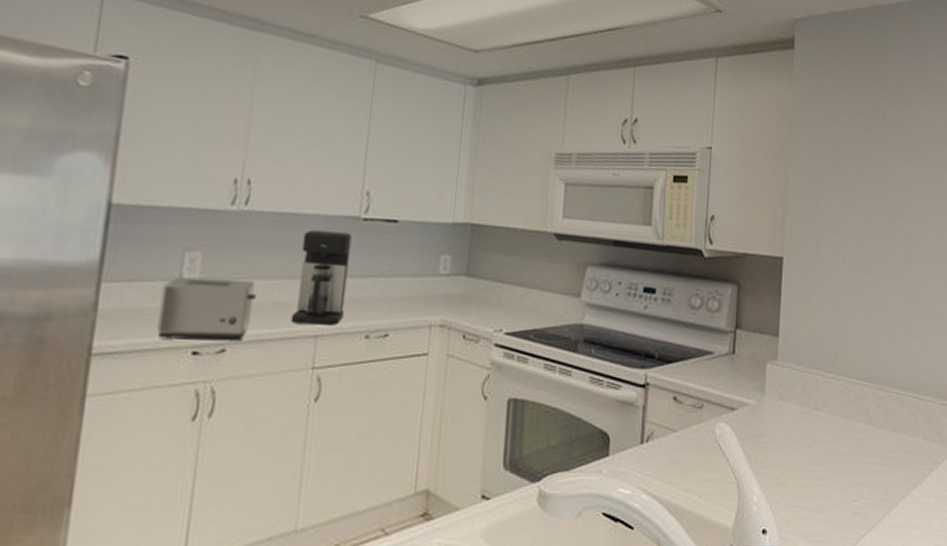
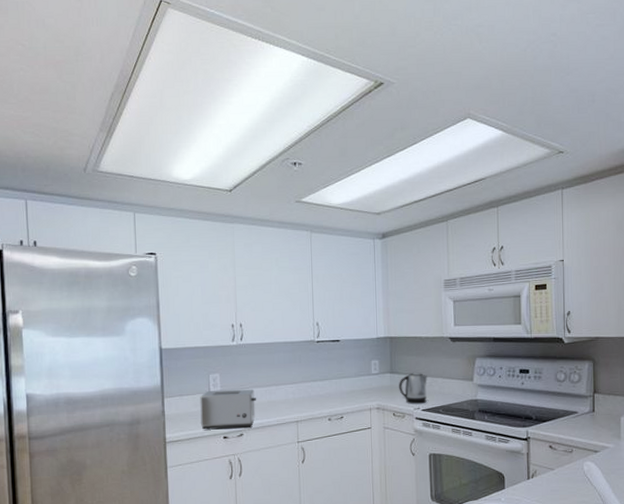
coffee maker: present [290,230,352,327] -> none [280,352,313,415]
kettle: none [475,277,518,325] -> present [399,372,427,405]

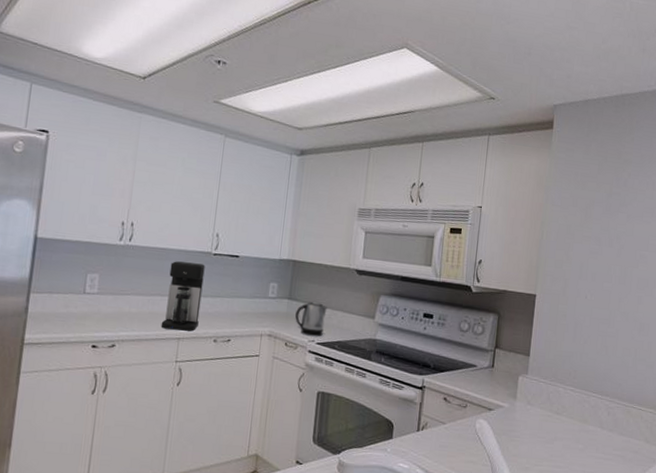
toaster: present [200,389,257,430] -> none [68,291,138,339]
coffee maker: none [280,352,313,415] -> present [161,261,205,332]

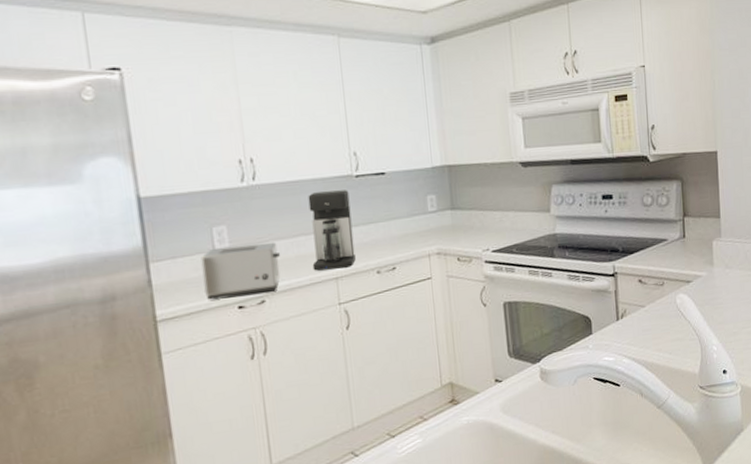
toaster: none [68,291,138,339] -> present [201,242,281,300]
kettle: present [295,301,327,337] -> none [462,206,497,246]

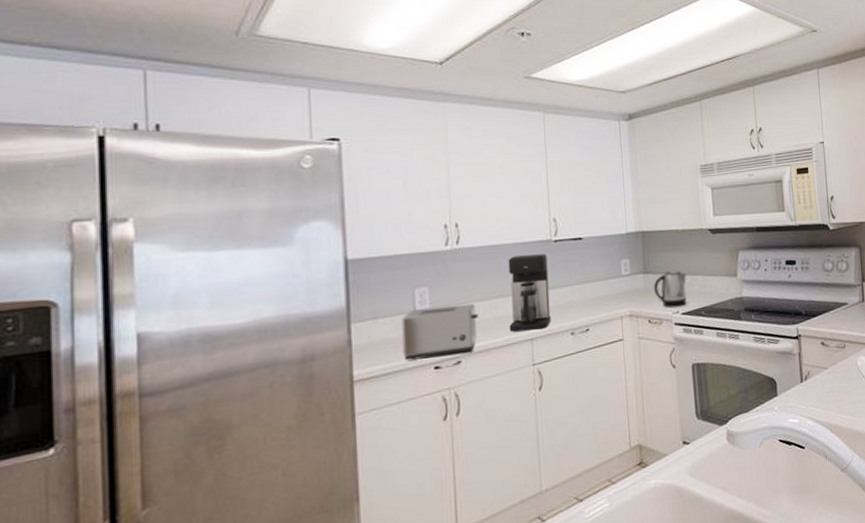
kettle: none [462,206,497,246] -> present [654,270,687,309]

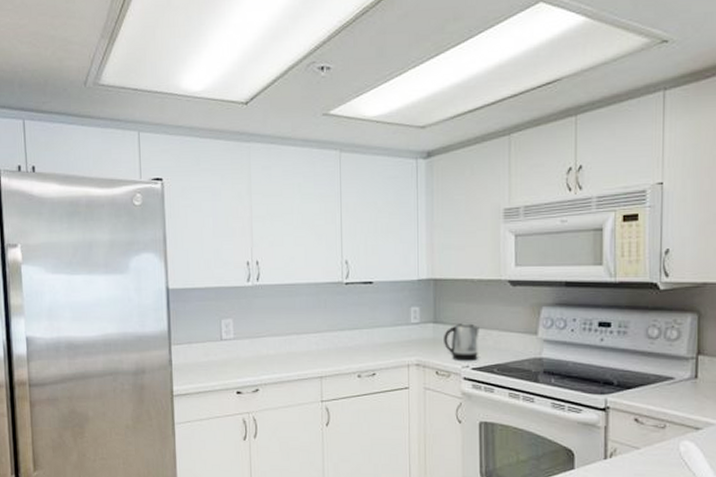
toaster: present [401,303,479,361] -> none [210,338,275,383]
coffee maker: present [508,254,551,332] -> none [301,295,339,370]

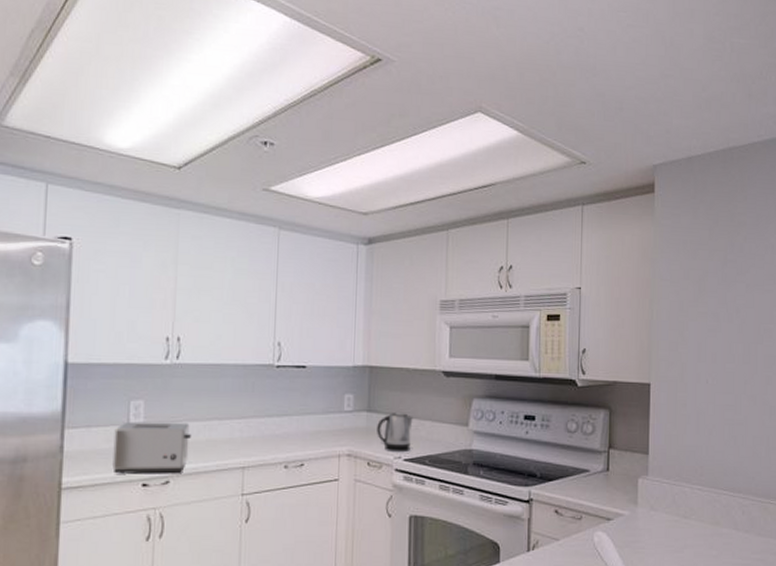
toaster: none [210,338,275,383] -> present [112,421,192,474]

